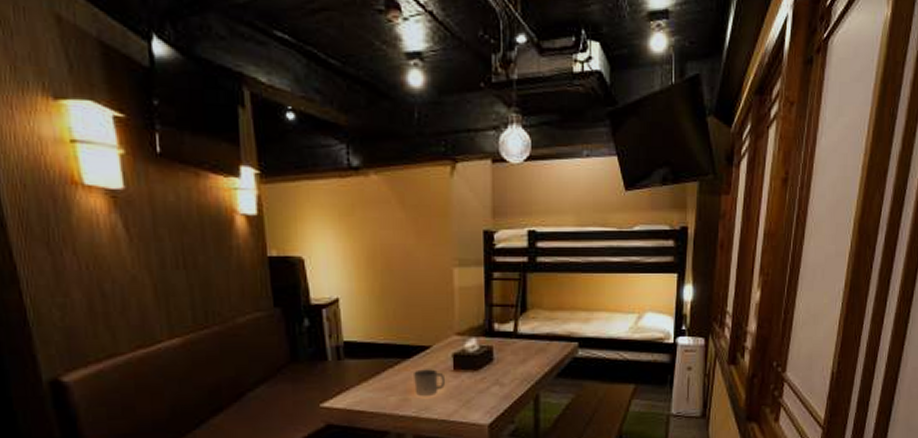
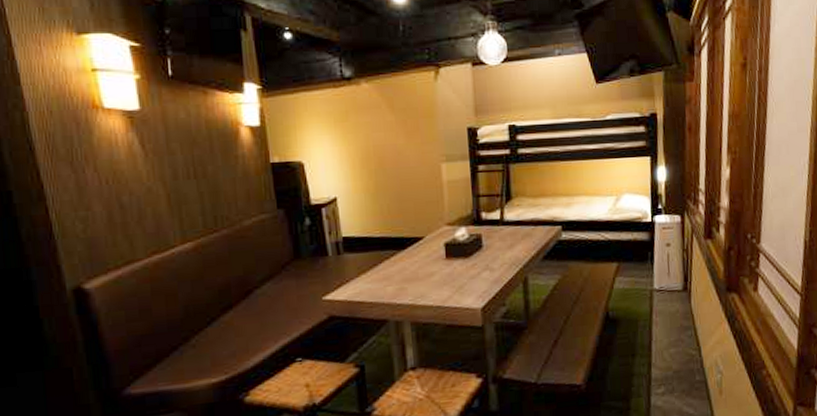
mug: present [414,369,446,397] -> none [409,258,439,286]

